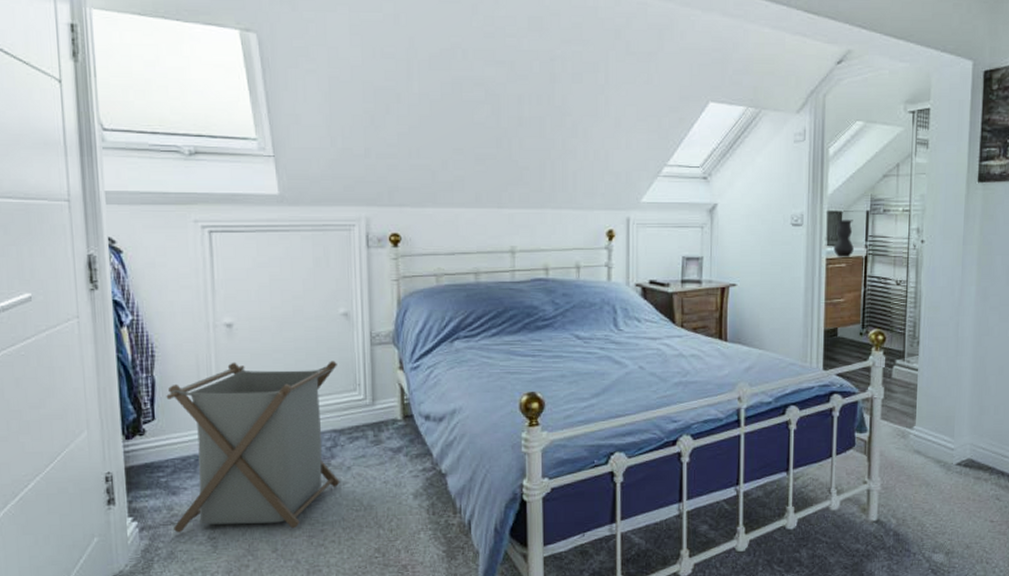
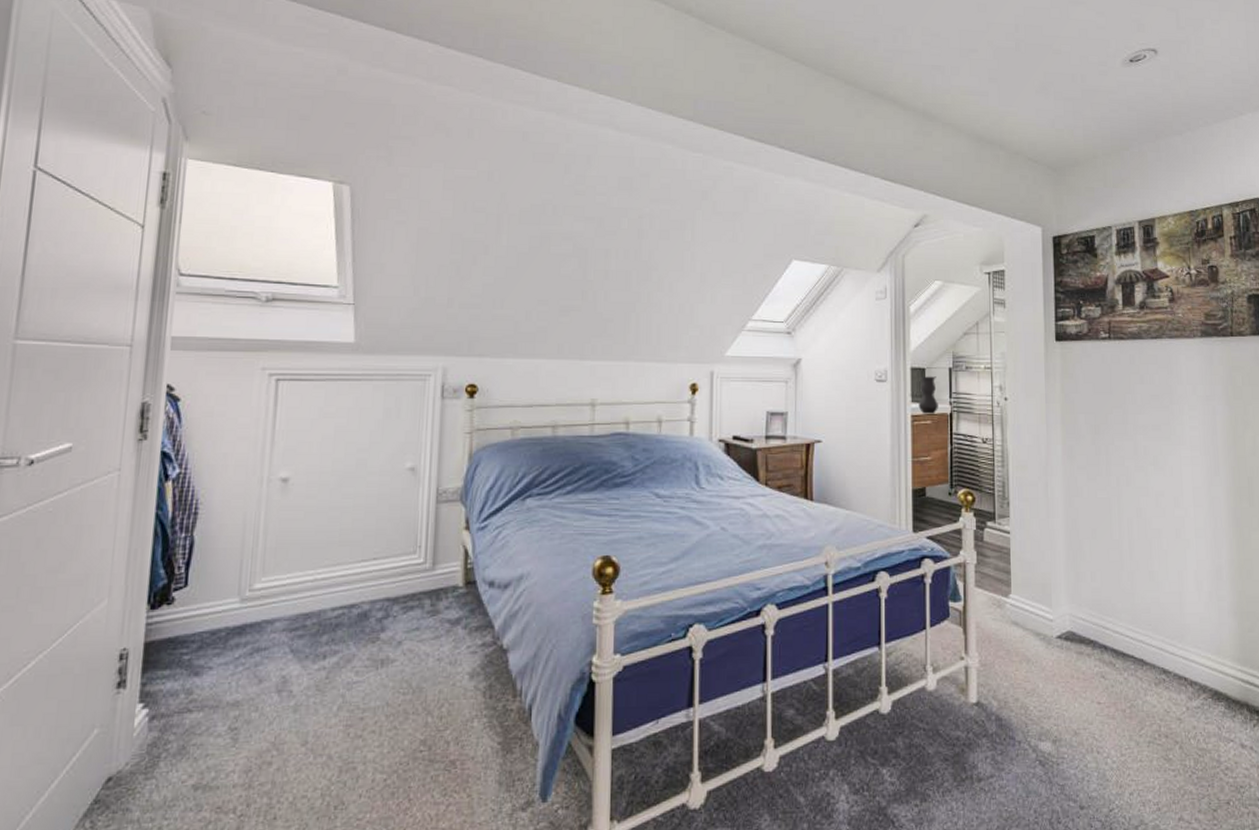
laundry basket: present [166,361,340,533] -> none [190,520,398,722]

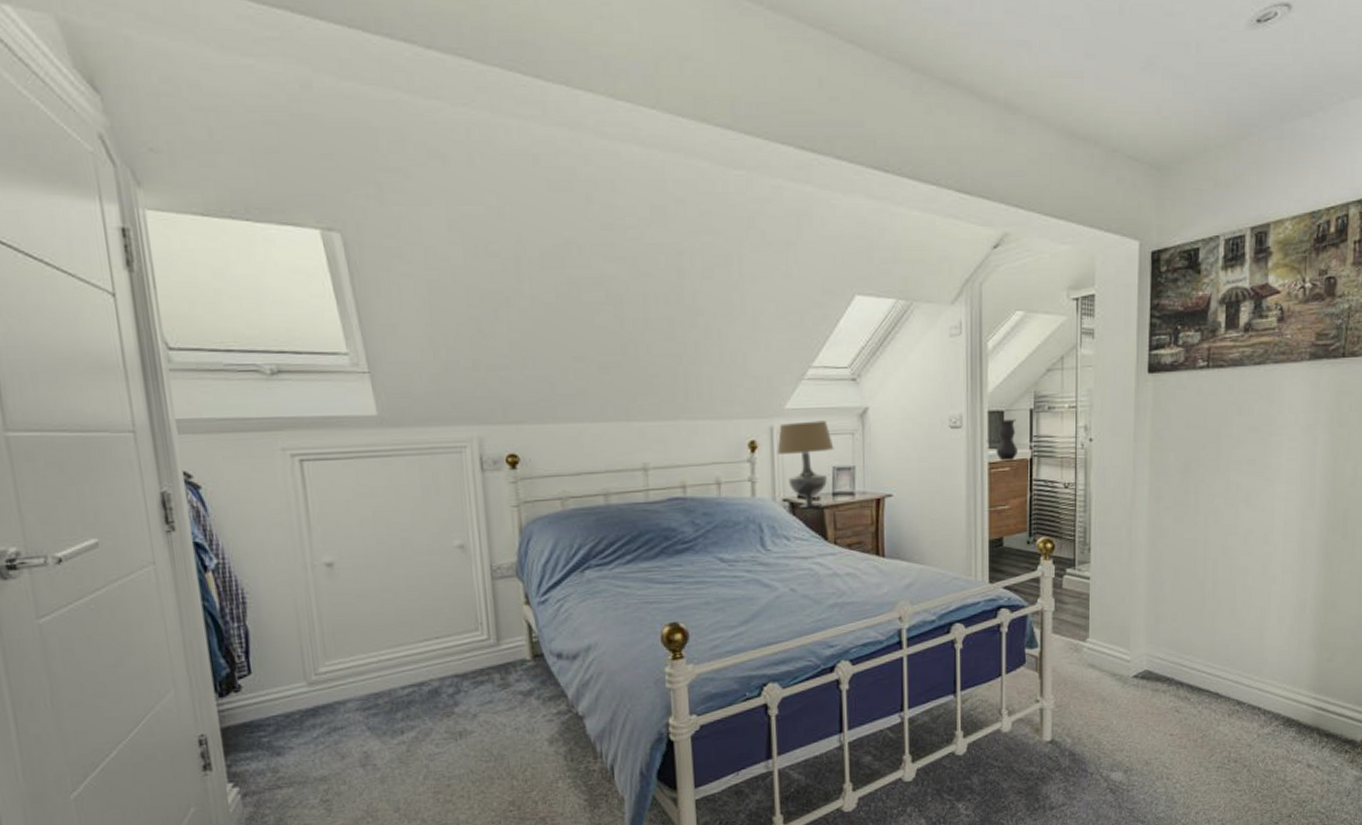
table lamp: none [716,368,769,449] -> present [777,420,834,508]

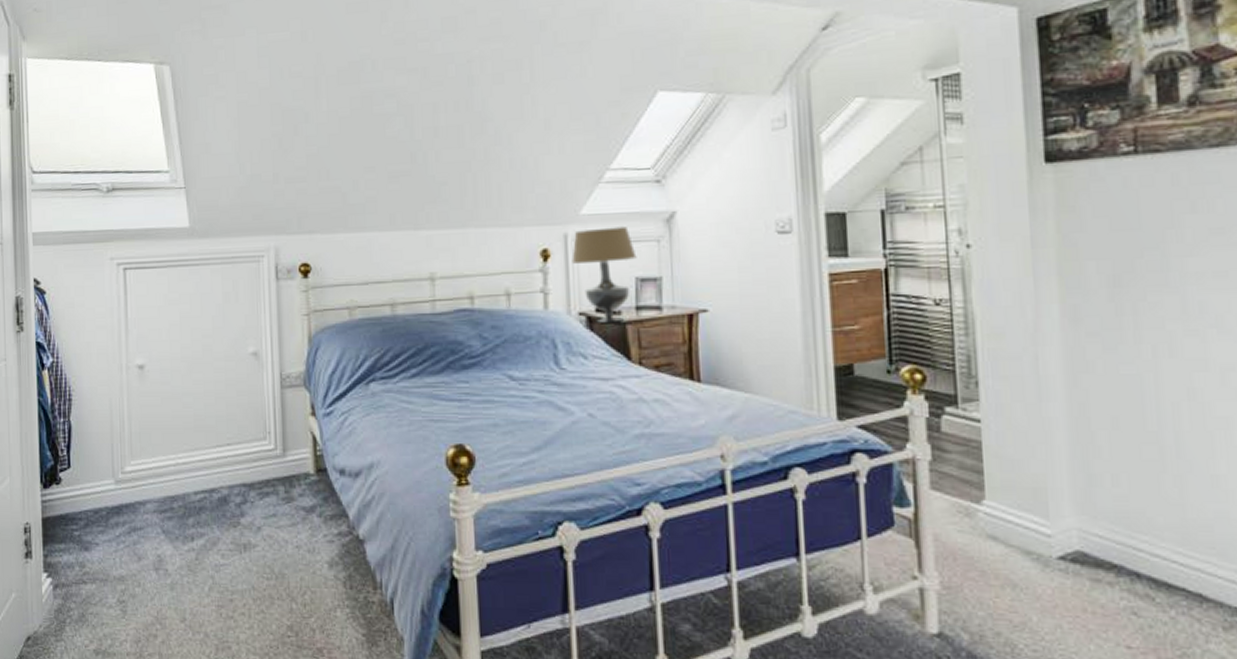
vase: present [996,419,1018,461] -> none [837,222,867,271]

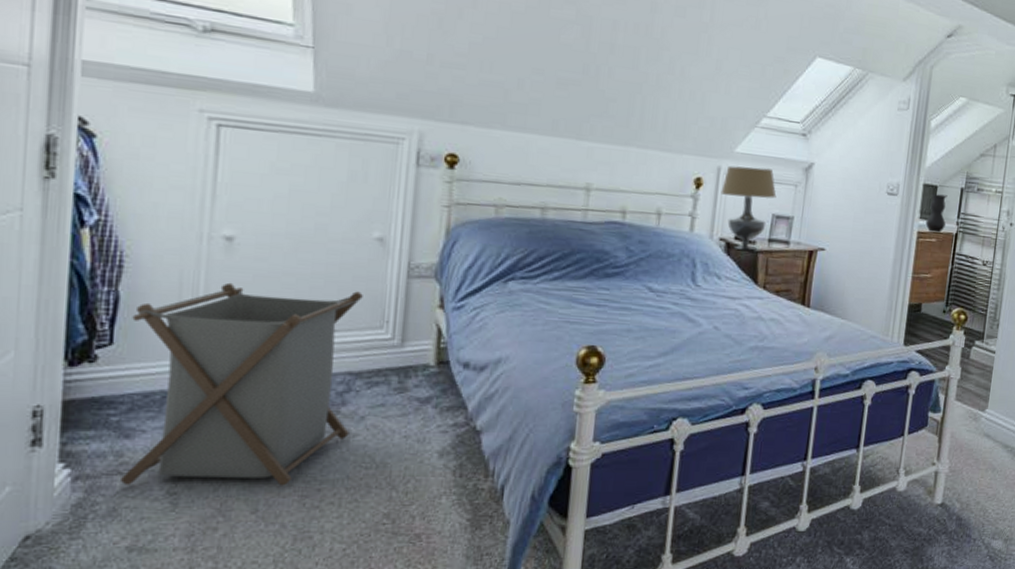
laundry basket: none [81,405,250,596] -> present [121,282,363,486]
vase: none [837,222,867,271] -> present [925,193,948,233]

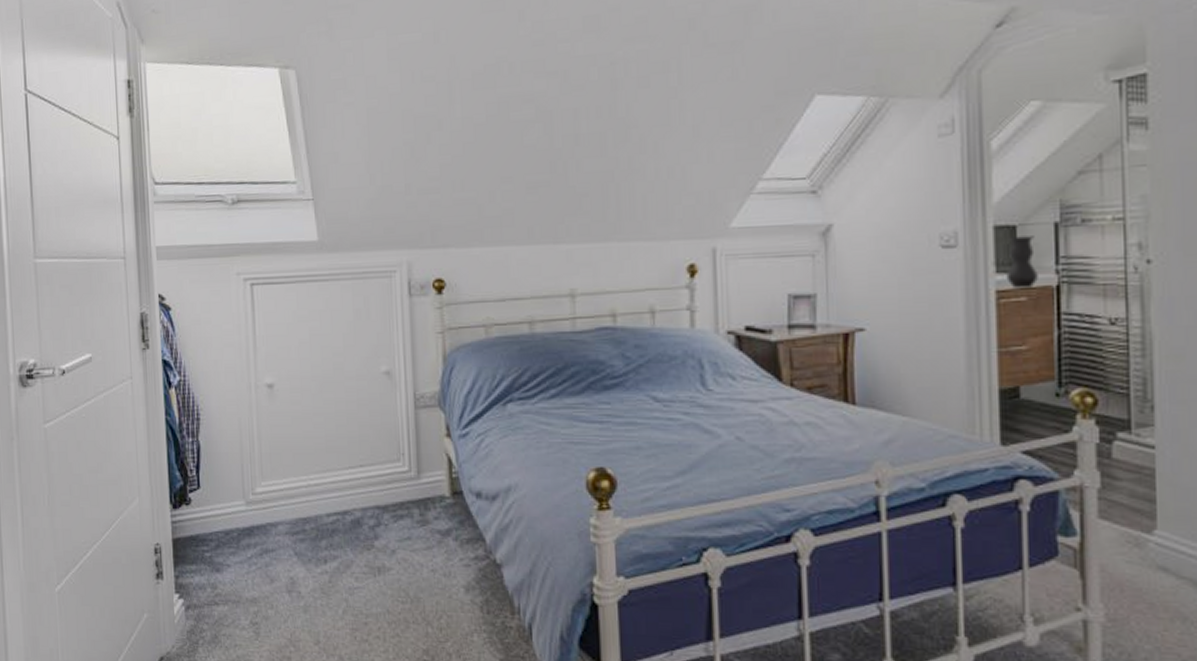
laundry basket: present [121,282,363,486] -> none [210,426,384,619]
table lamp: present [721,165,777,251] -> none [720,240,790,342]

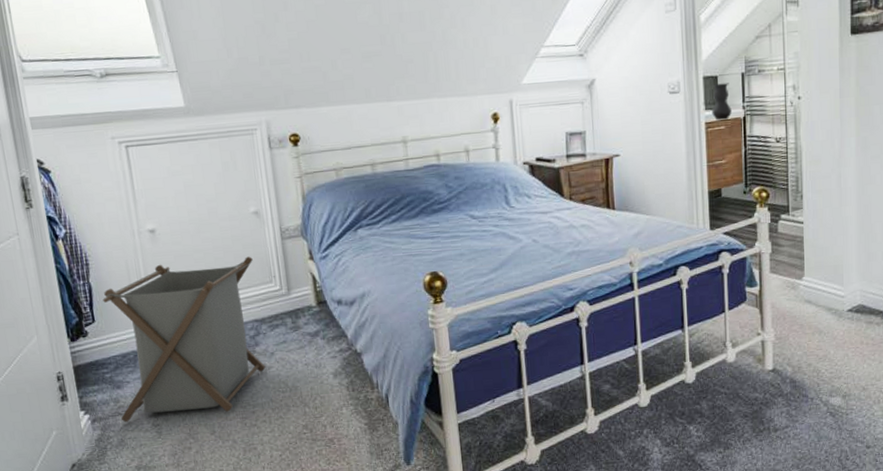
laundry basket: none [210,426,384,619] -> present [103,256,266,422]

